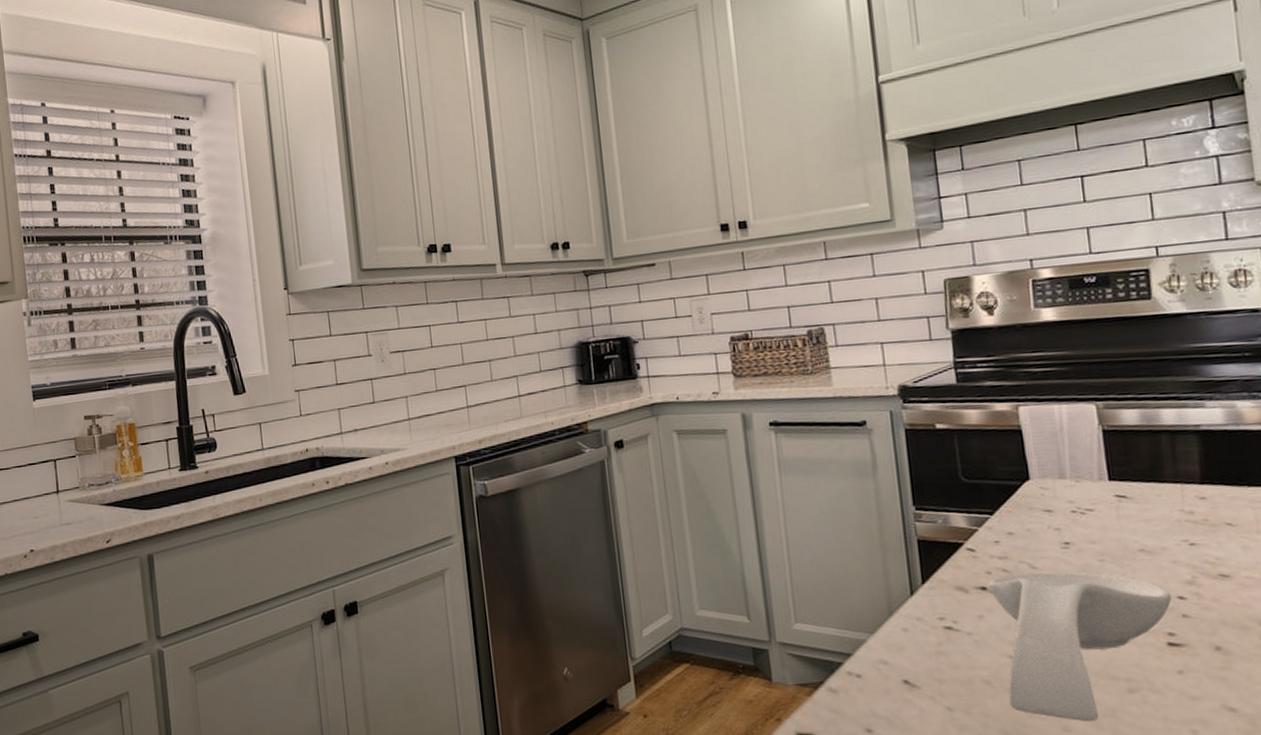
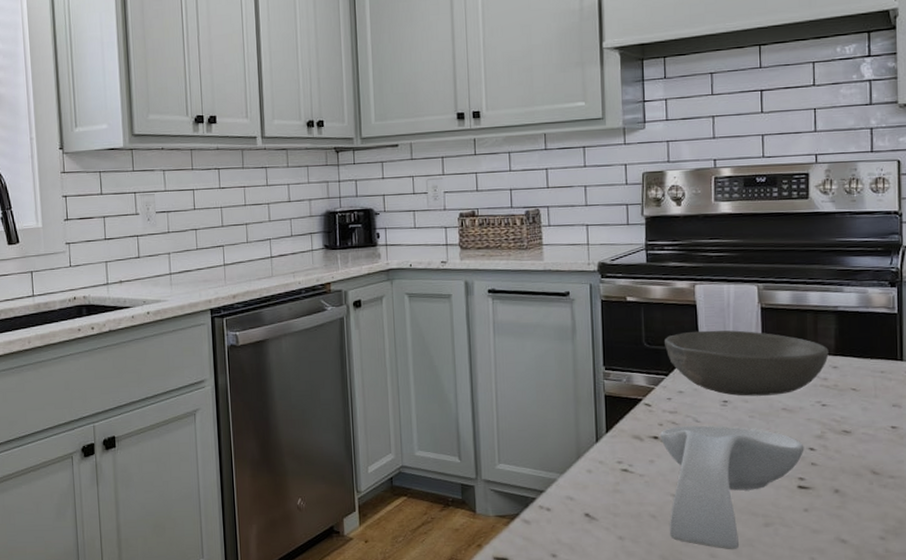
soup bowl: none [986,458,1193,537] -> present [665,330,829,396]

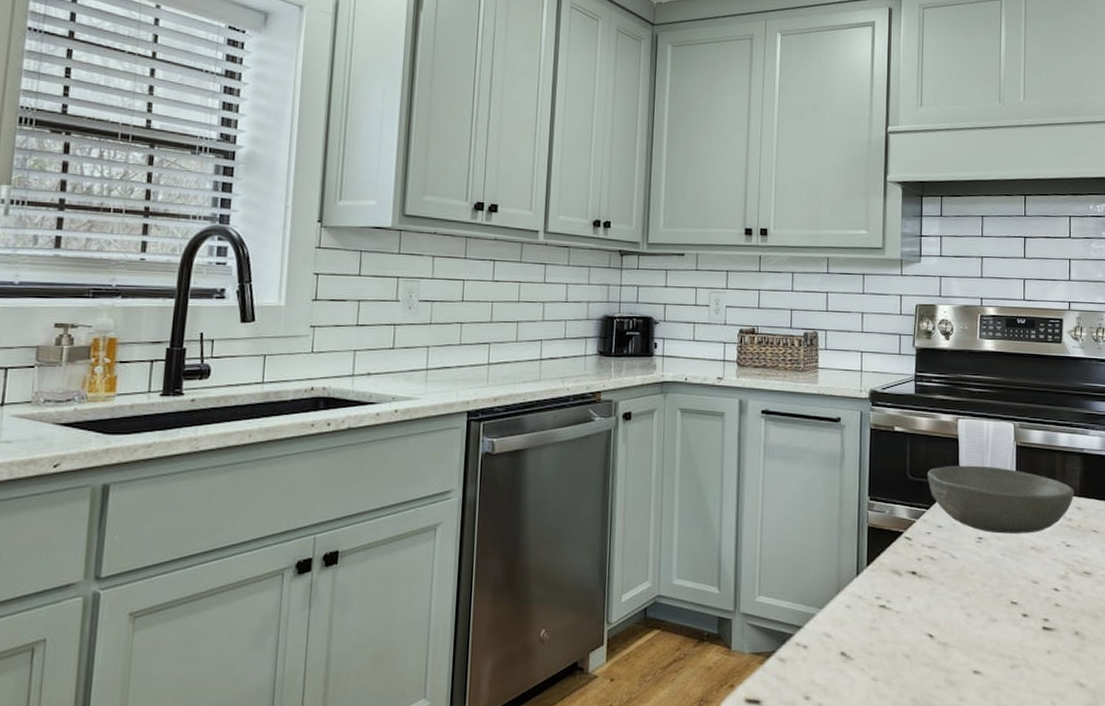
spoon rest: present [659,425,804,550] -> none [917,561,1050,693]

